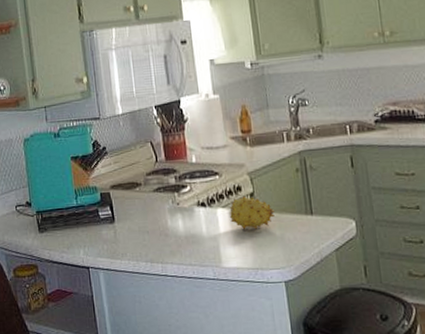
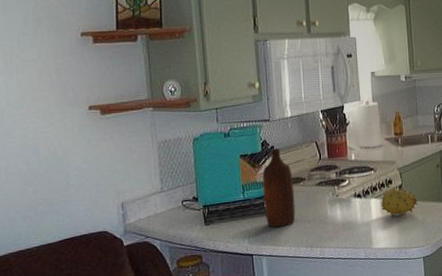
bottle: none [95,150,133,239] -> present [262,148,296,228]

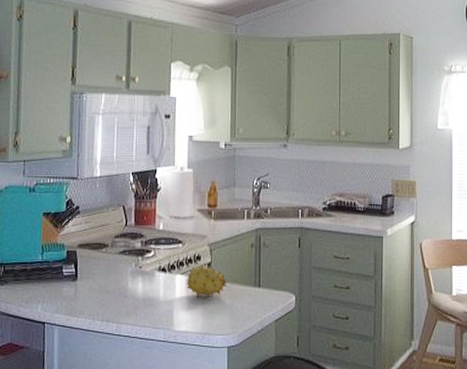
bottle: present [262,148,296,228] -> none [62,209,96,296]

